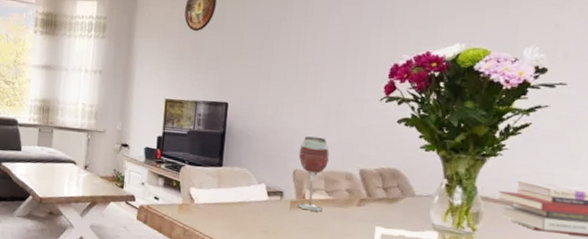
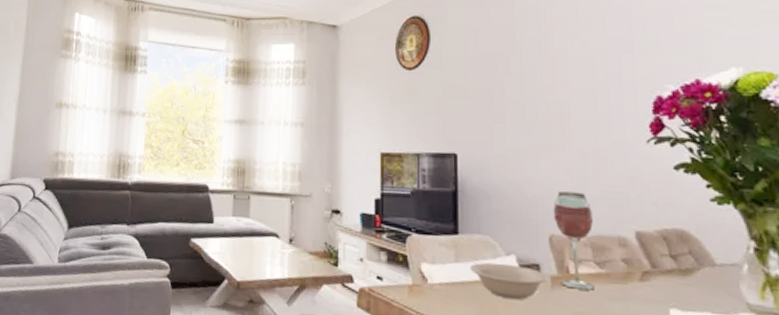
bowl: none [228,189,289,217] -> present [469,262,549,300]

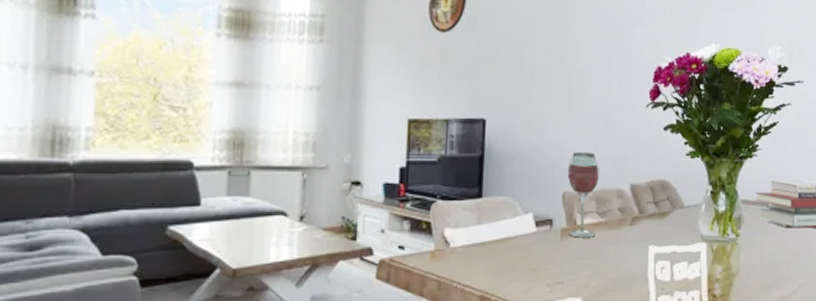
bowl: present [469,262,549,300] -> none [490,221,559,254]

